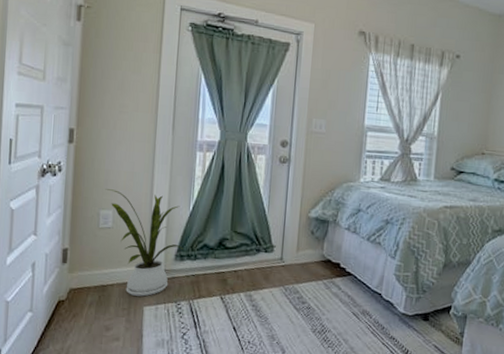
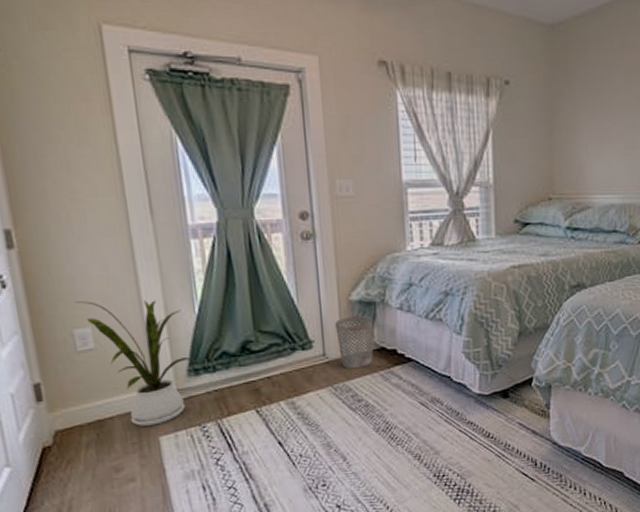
wastebasket: none [293,229,325,275] -> present [335,315,374,369]

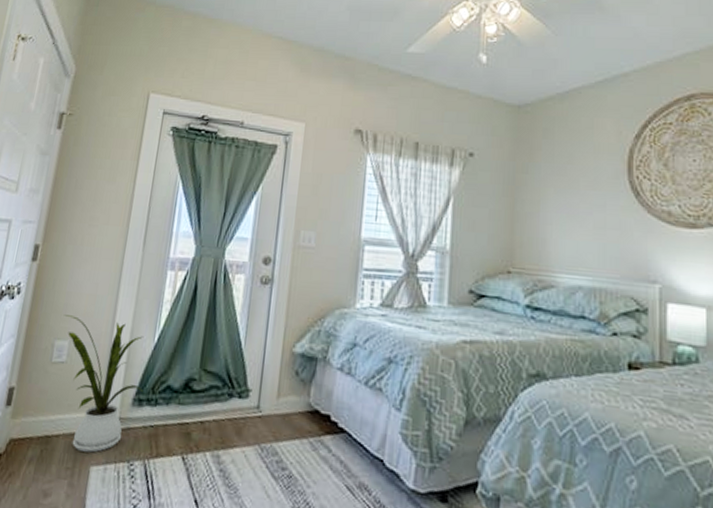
wastebasket: present [335,315,374,369] -> none [273,369,313,430]

